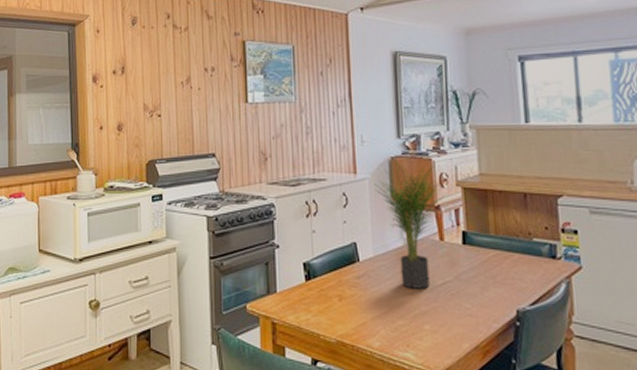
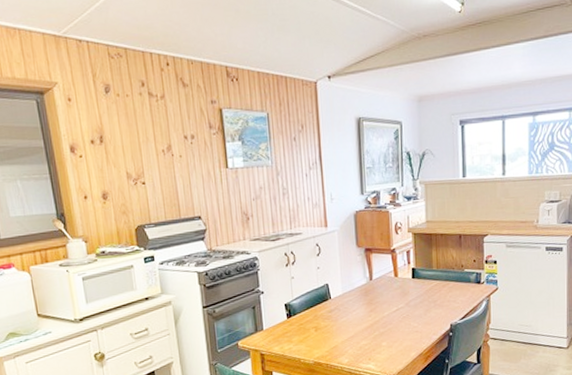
potted plant: present [374,158,447,289] -> none [342,212,401,316]

